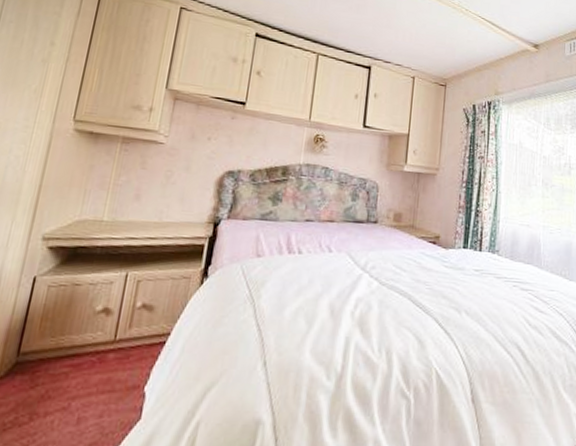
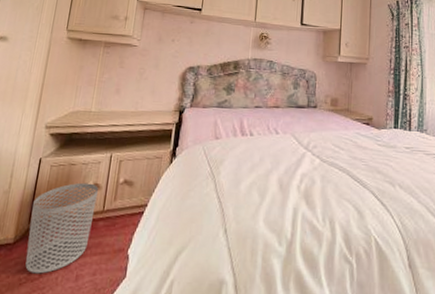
waste bin: none [11,306,109,417] -> present [25,182,98,274]

